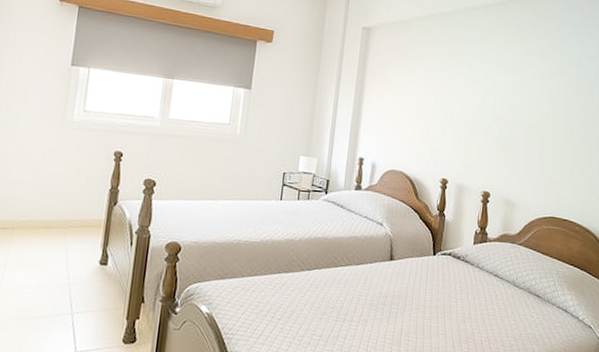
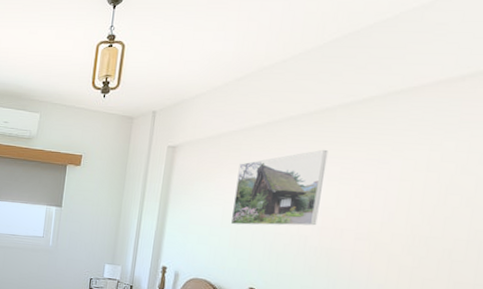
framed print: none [423,40,504,115] -> present [230,149,329,226]

